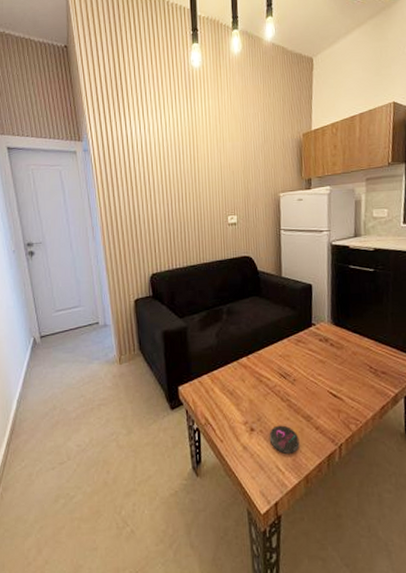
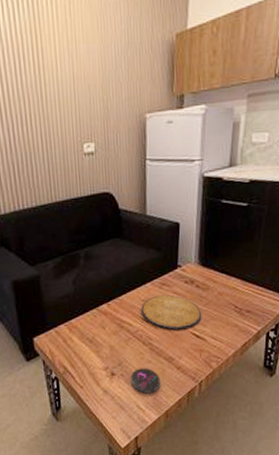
plate: none [278,351,338,388] -> present [141,294,202,330]

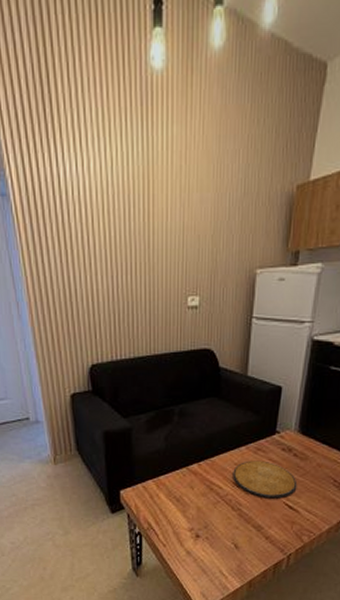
coaster: present [130,368,161,394] -> none [215,533,247,560]

